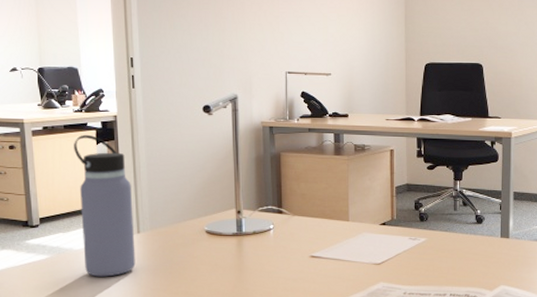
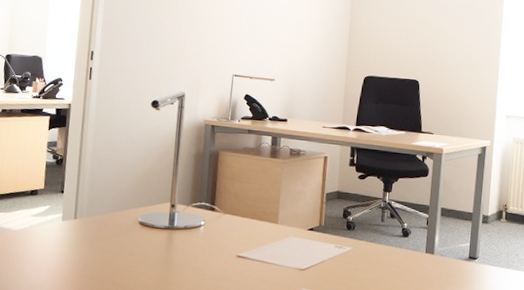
water bottle: present [74,134,136,277] -> none [19,119,75,260]

